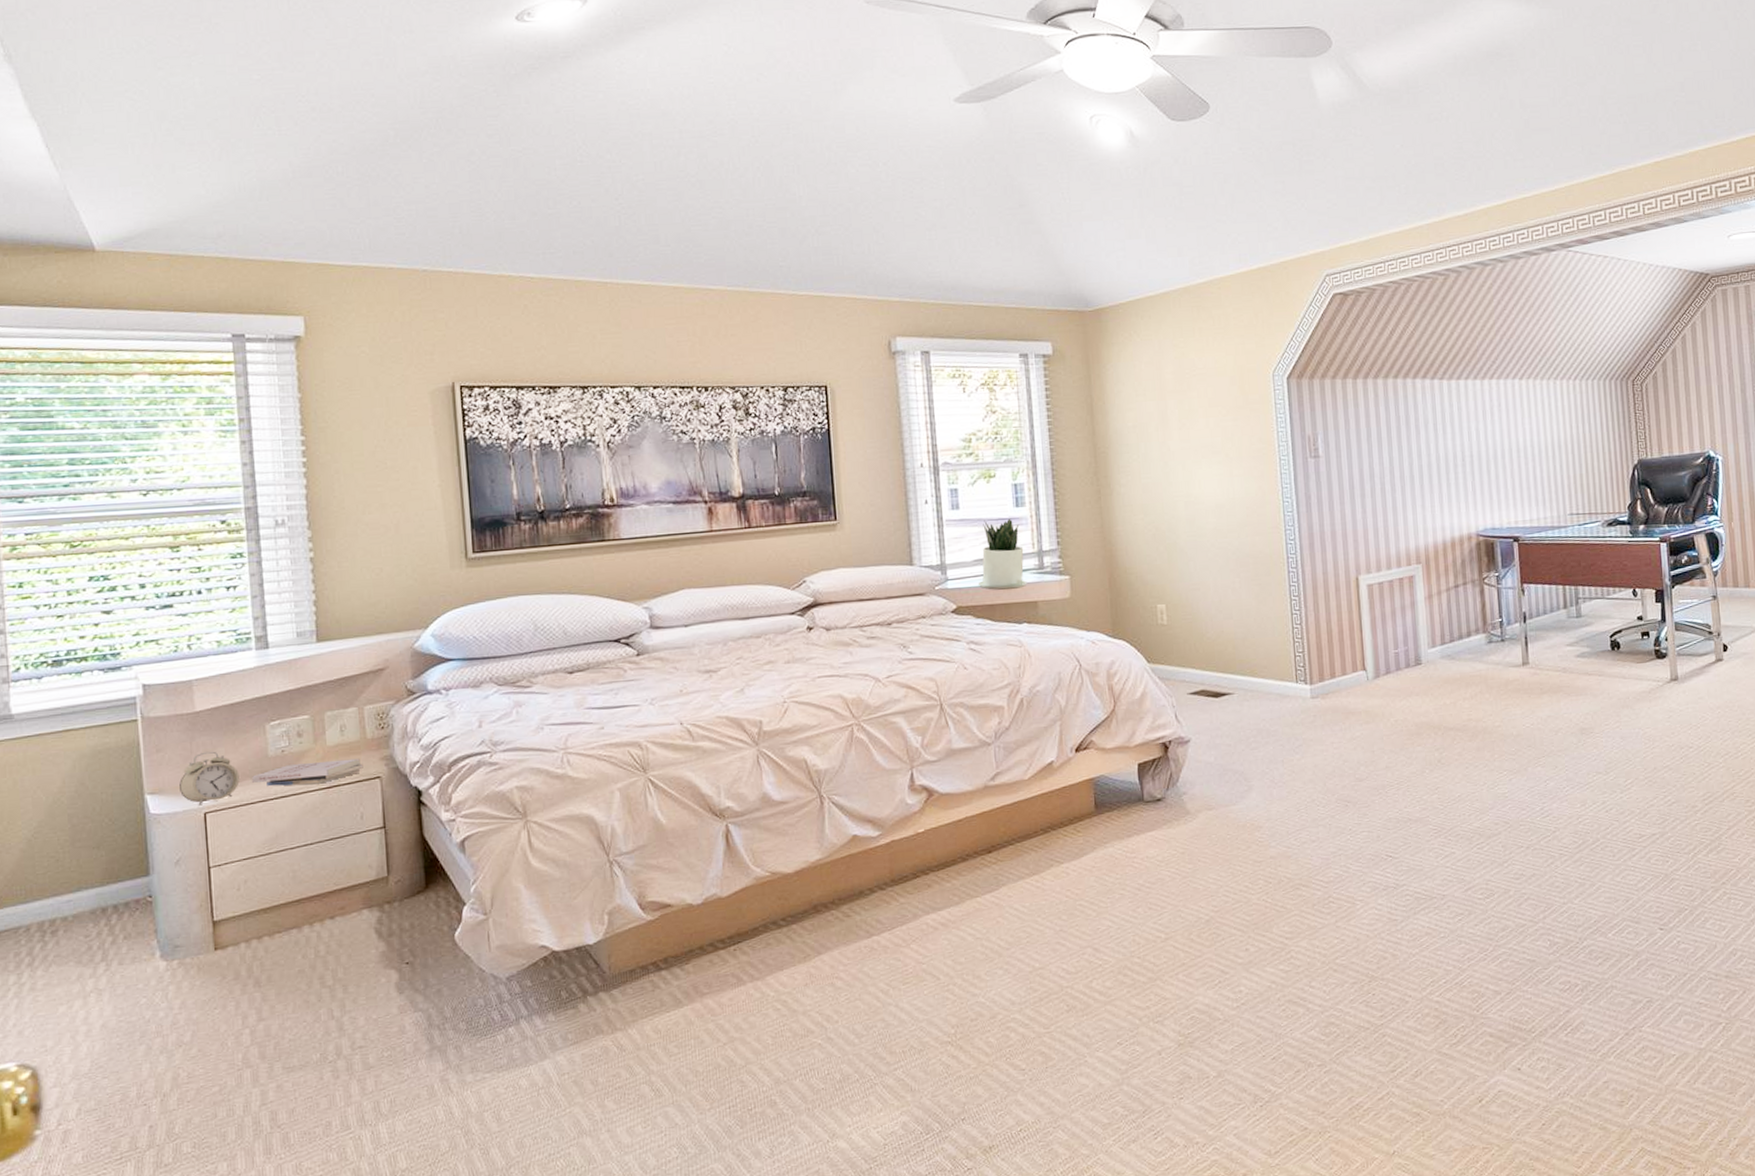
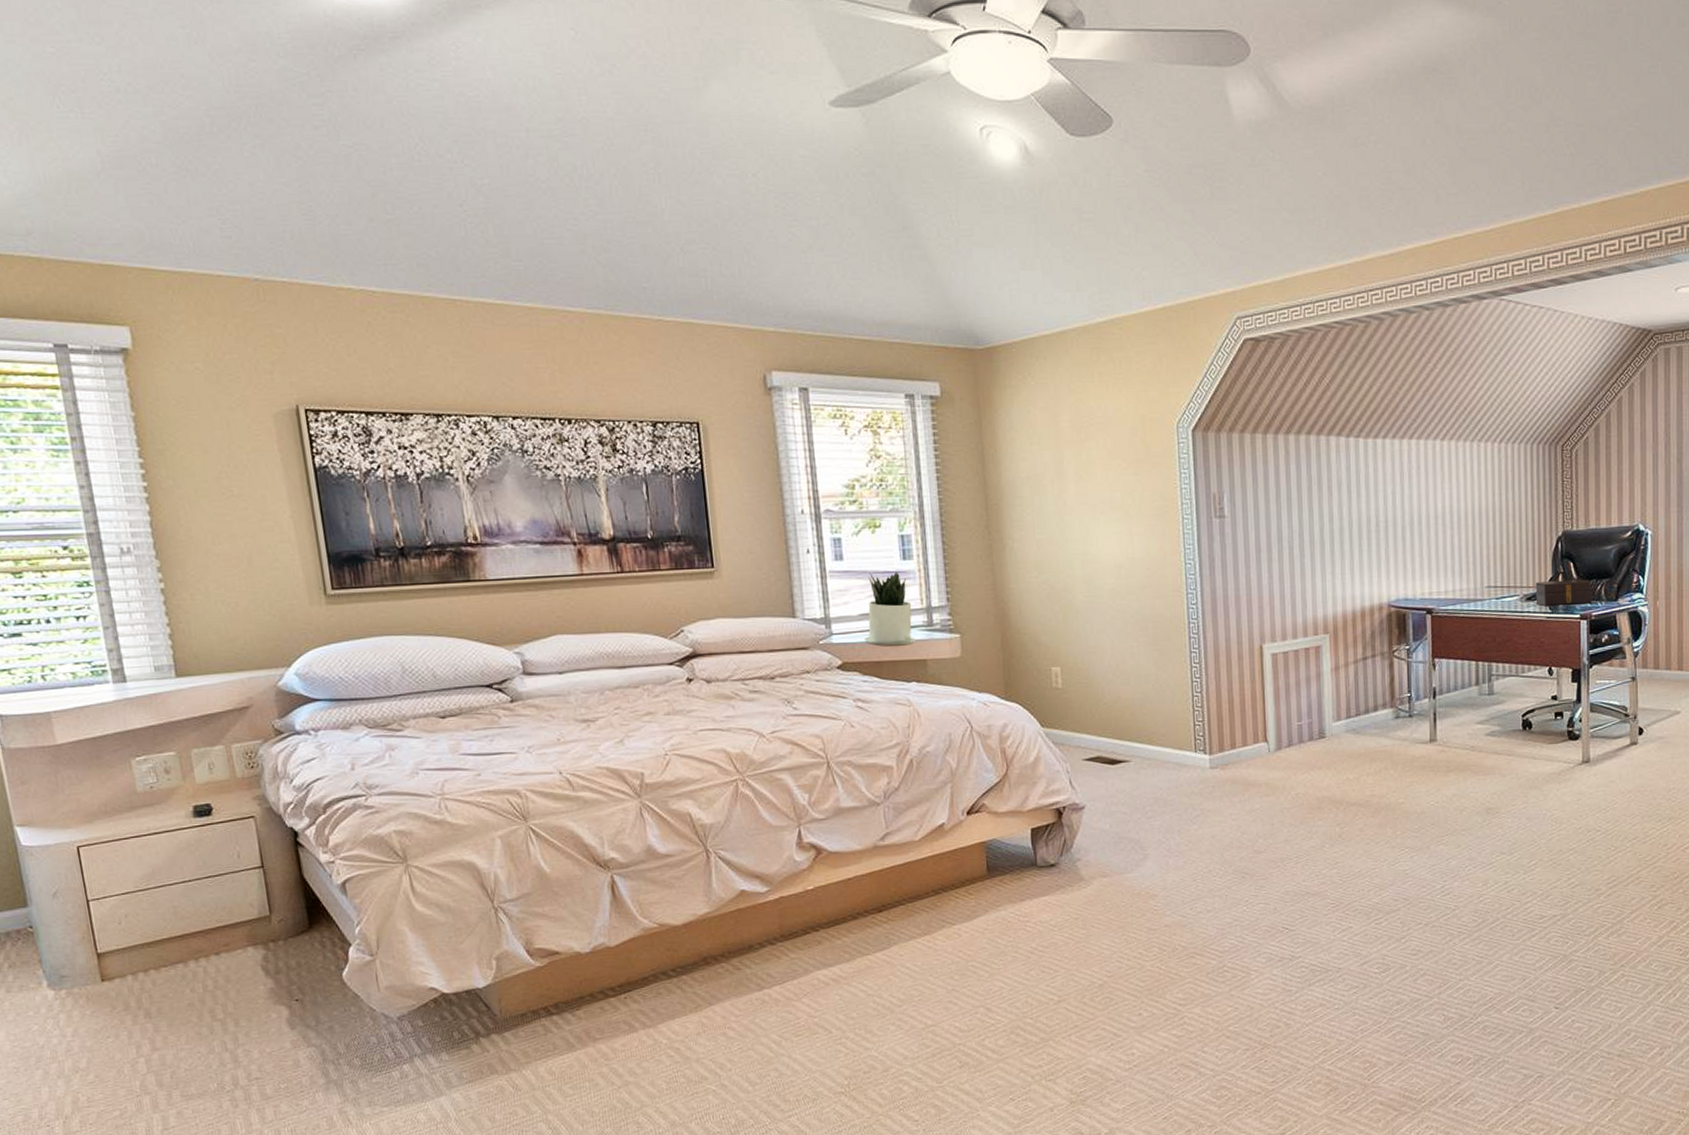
alarm clock: present [179,751,240,806] -> none [48,785,110,839]
books: present [252,758,363,787] -> none [122,797,236,823]
jewelry box: none [1615,504,1670,532] -> present [1535,579,1592,607]

